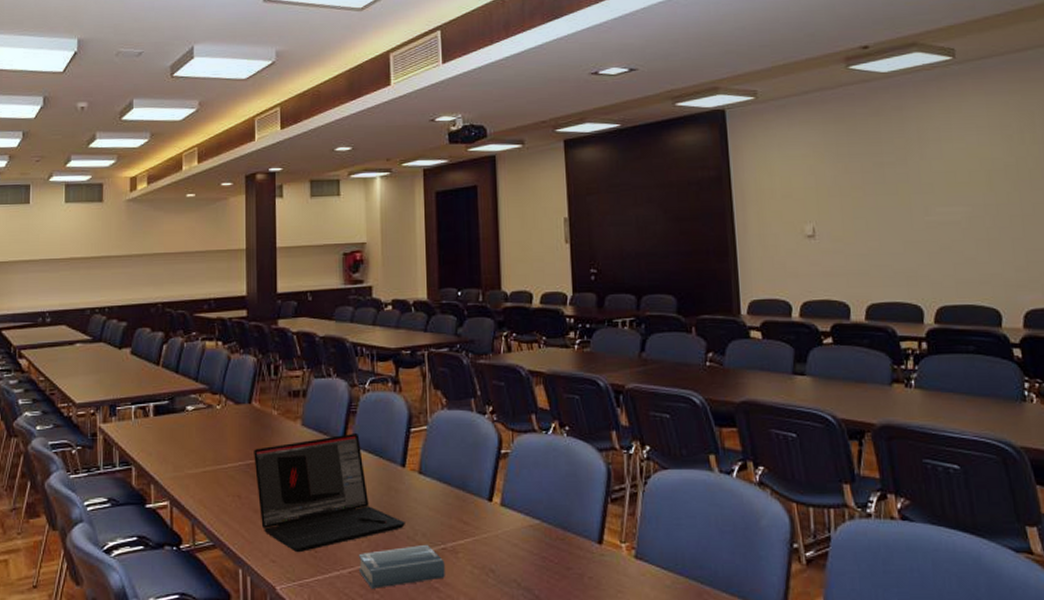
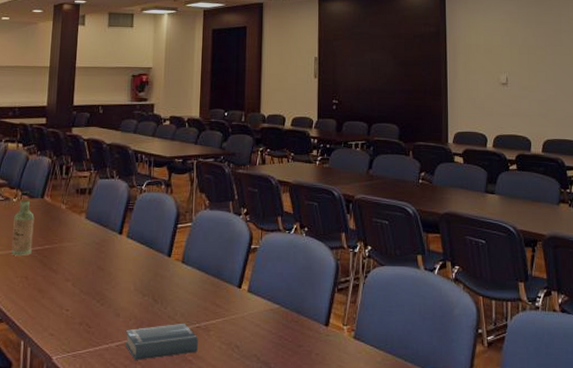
bottle: none [218,396,243,471] -> present [11,191,35,255]
laptop: present [254,434,405,553] -> none [42,227,167,328]

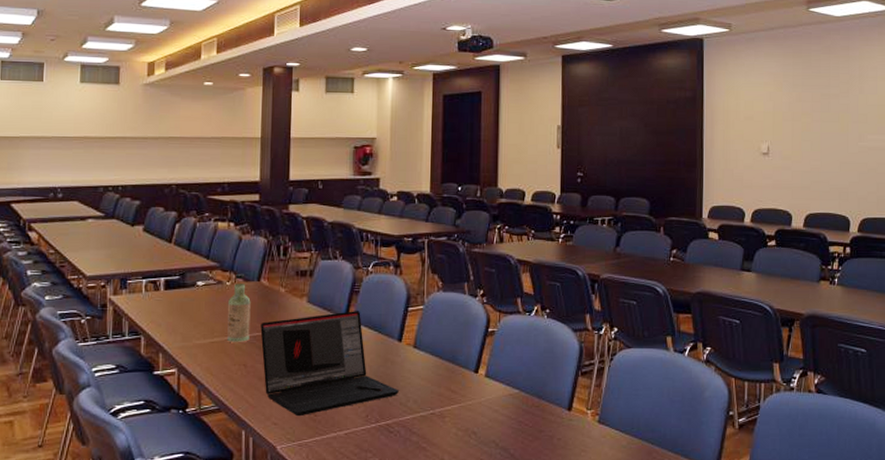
laptop: none [42,227,167,328] -> present [260,311,399,417]
hardback book: present [124,323,198,360] -> none [354,409,433,448]

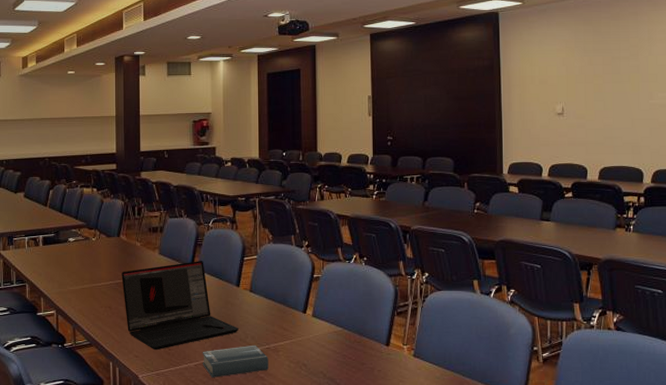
bottle: present [227,273,251,342] -> none [94,231,113,288]
hardback book: none [354,409,433,448] -> present [202,345,268,377]

